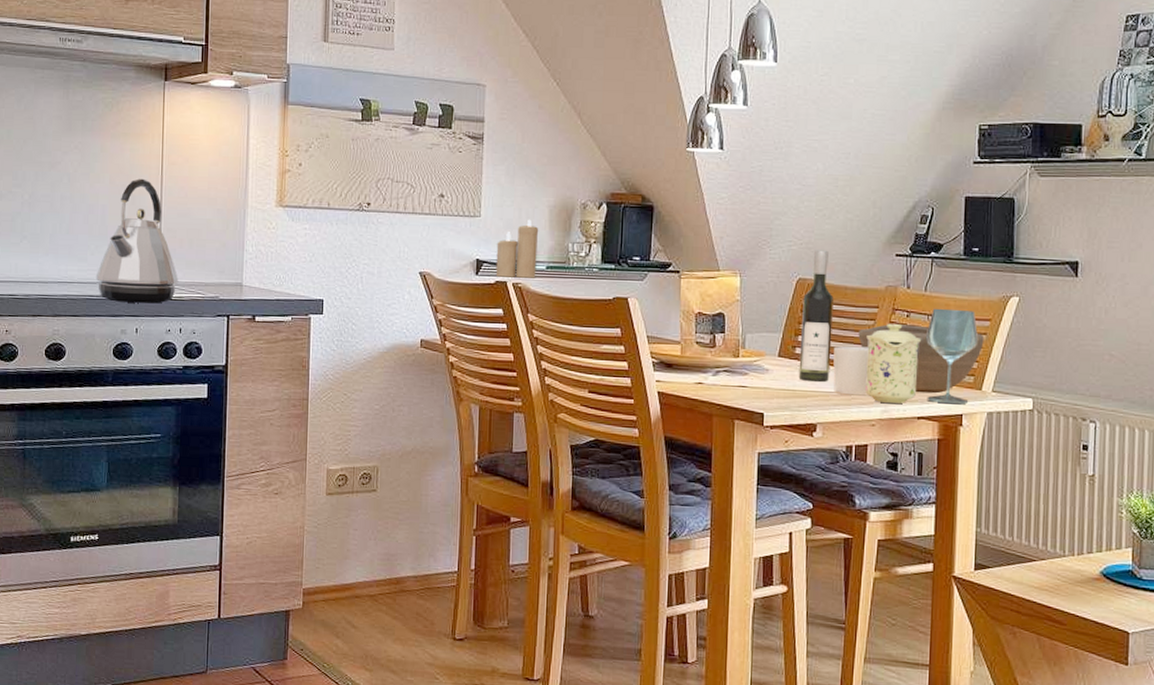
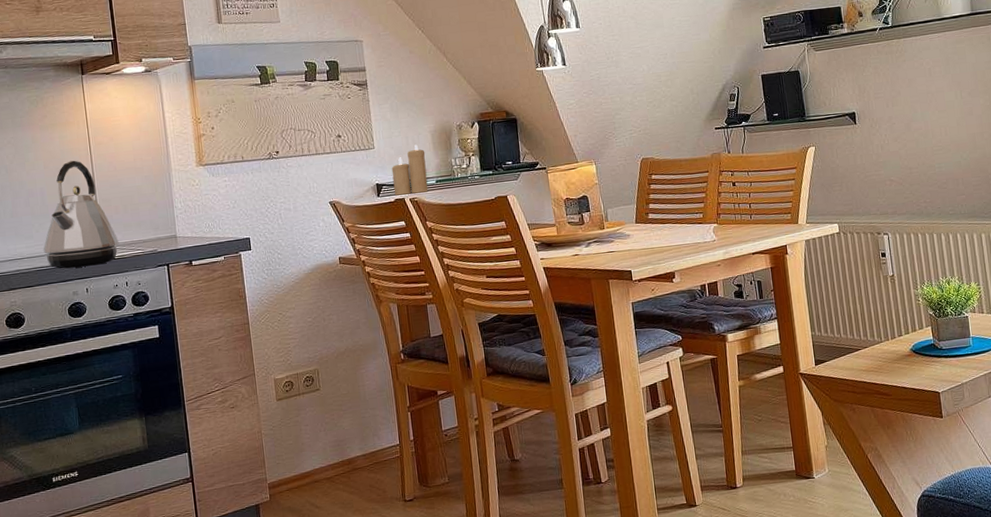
bottle: present [798,250,834,383] -> none [648,133,679,240]
mug: present [833,345,870,397] -> none [679,204,712,246]
bowl: present [858,325,984,394] -> none [696,179,794,234]
mug: present [865,323,922,403] -> none [702,182,748,247]
wine glass: present [925,308,979,405] -> none [748,163,790,239]

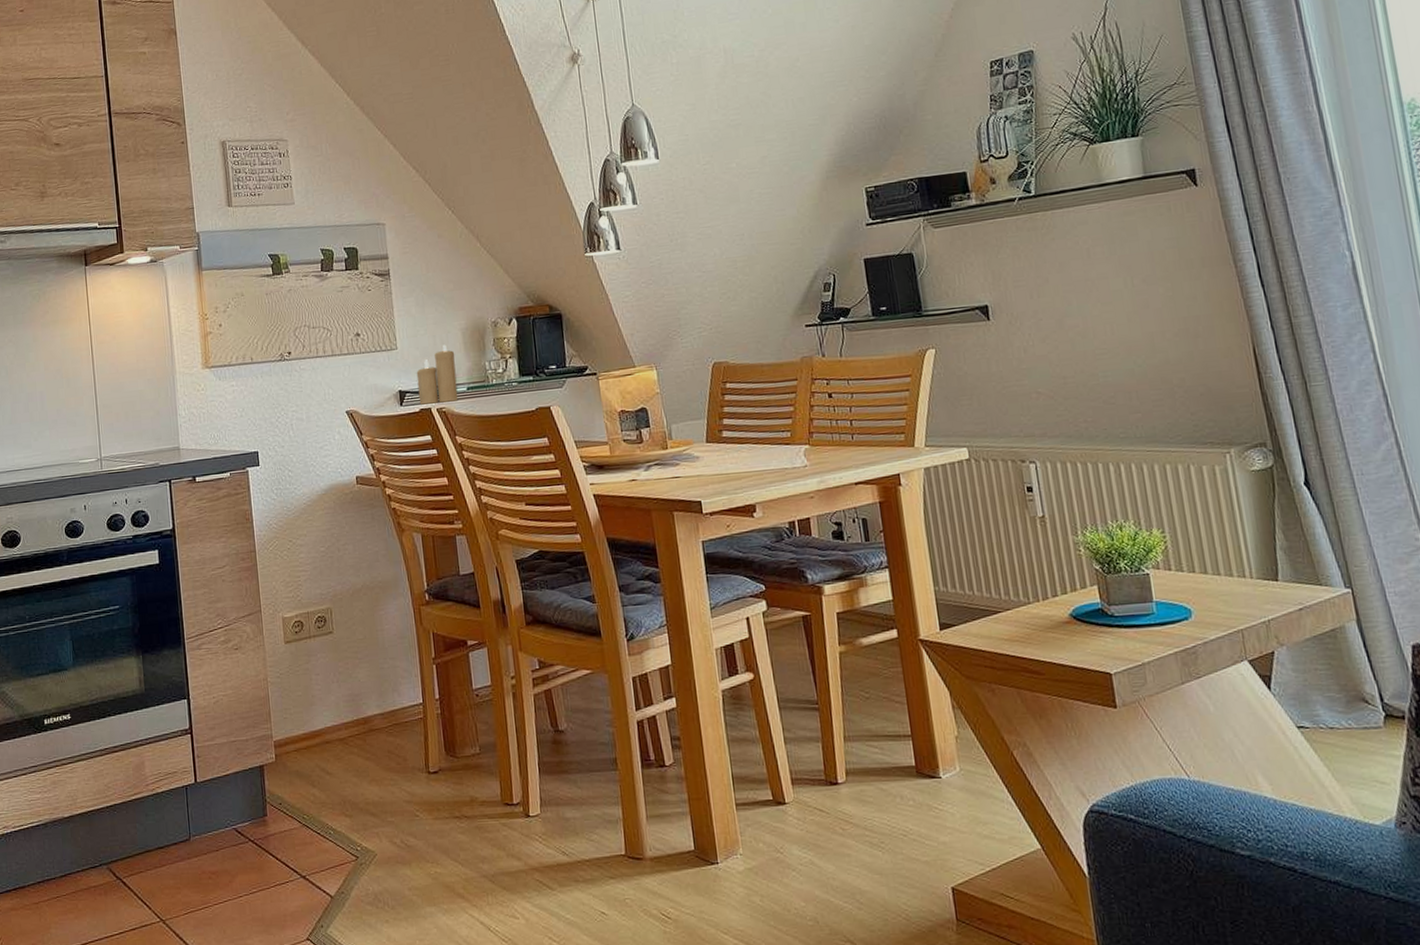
kettle: present [43,160,119,269] -> none [41,361,119,483]

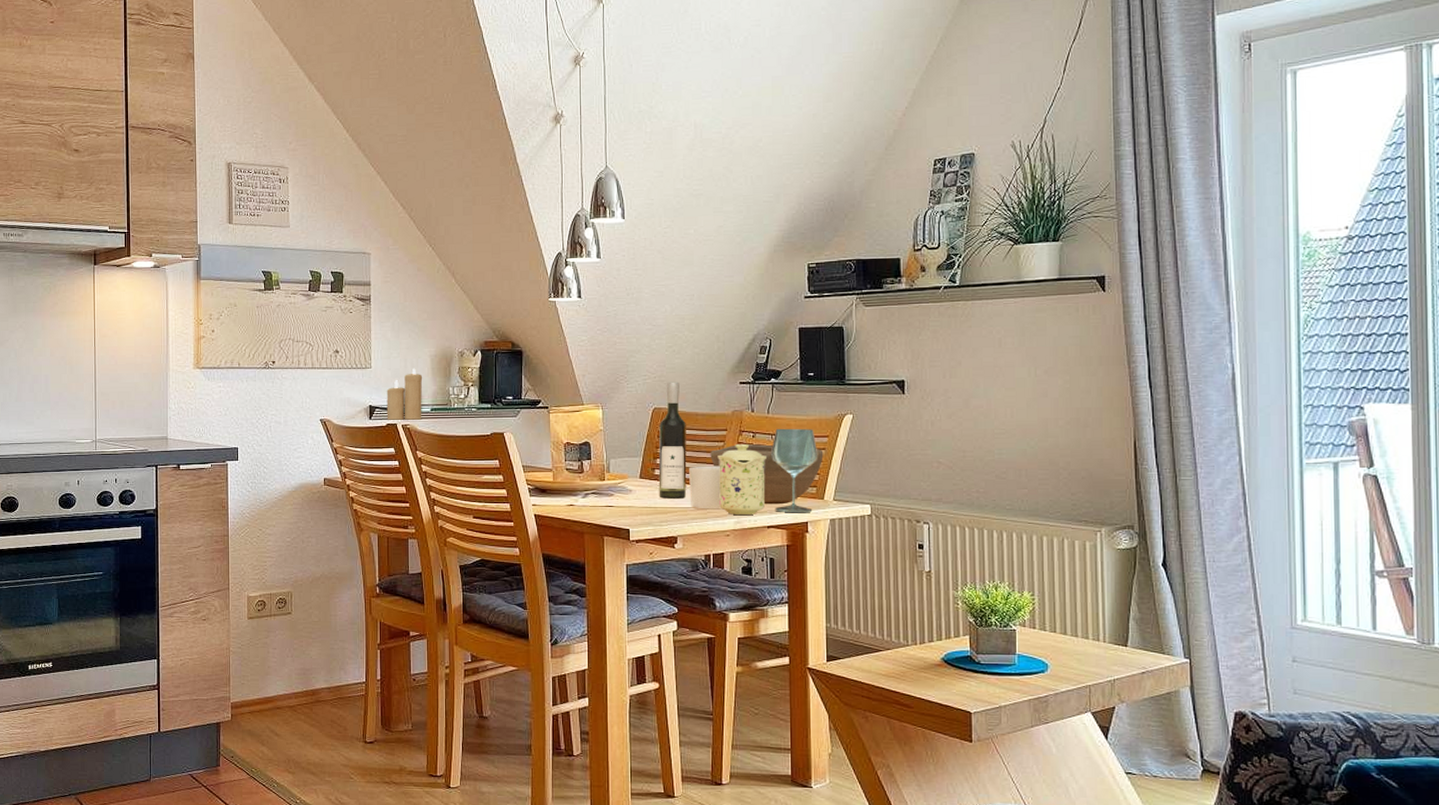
bottle: none [721,331,760,464] -> present [658,382,687,500]
mug: none [760,420,803,472] -> present [689,465,723,511]
bowl: none [781,390,908,459] -> present [710,444,824,505]
mug: none [790,392,849,474] -> present [717,443,768,515]
wine glass: none [848,369,904,466] -> present [770,428,818,513]

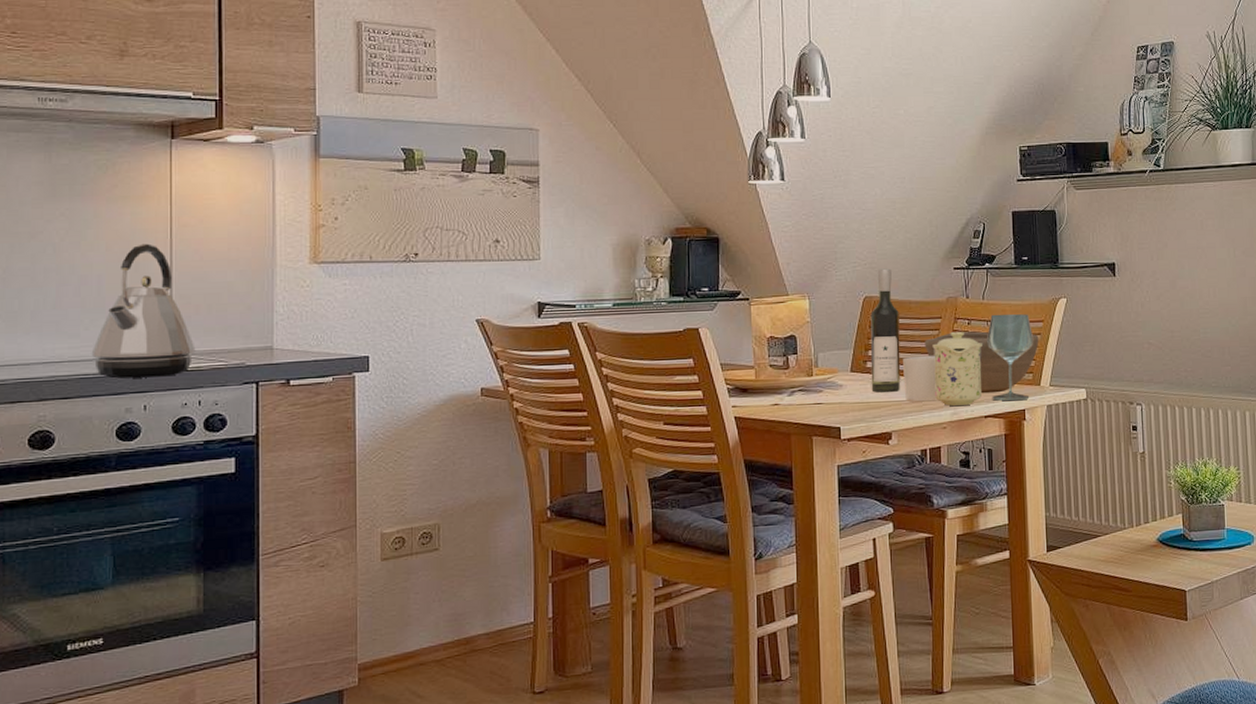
kettle: none [41,350,113,458] -> present [91,243,196,379]
candle: present [386,368,423,420] -> none [559,258,603,318]

